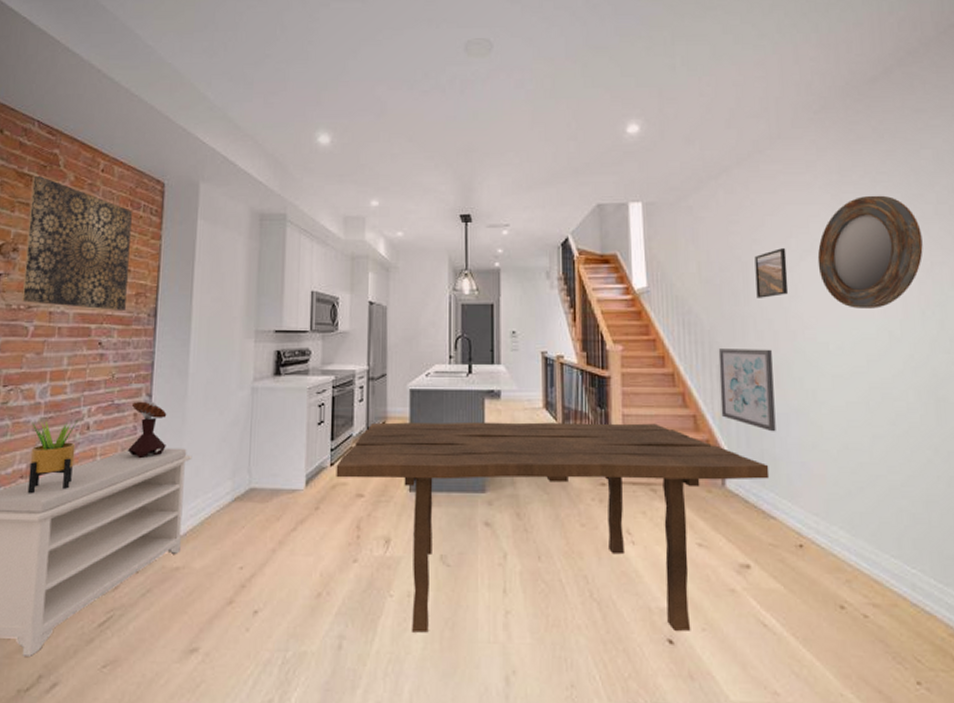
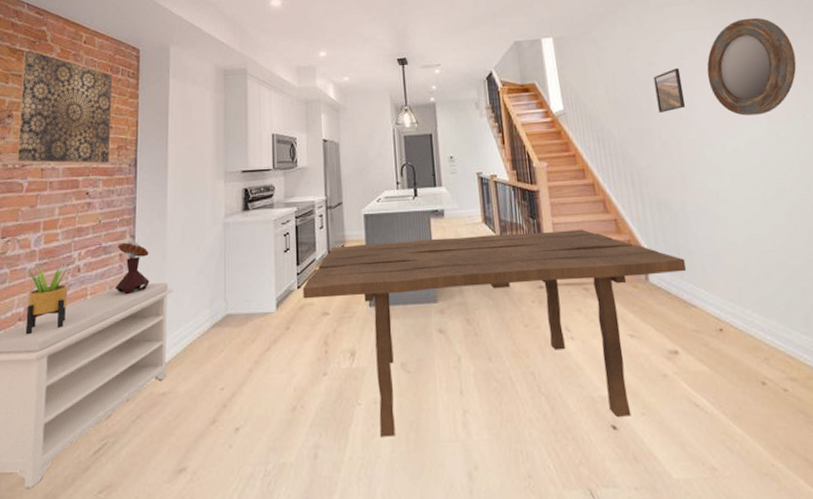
wall art: present [718,349,776,432] -> none [630,156,688,229]

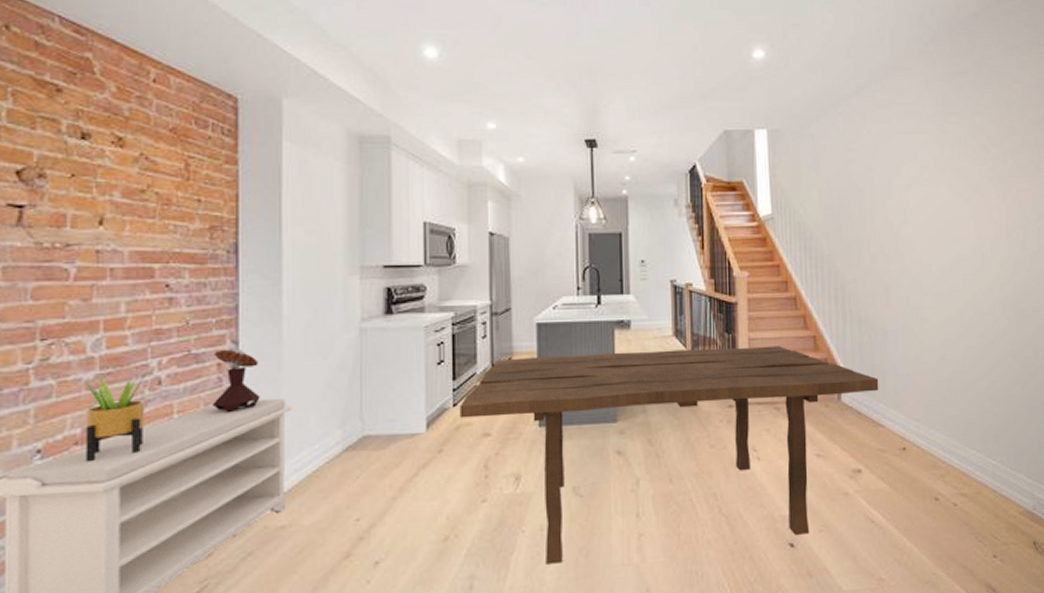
wall art: present [16,51,112,164] -> none [55,85,198,247]
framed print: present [653,68,686,113] -> none [869,176,899,223]
home mirror: present [707,17,797,116] -> none [924,126,1012,232]

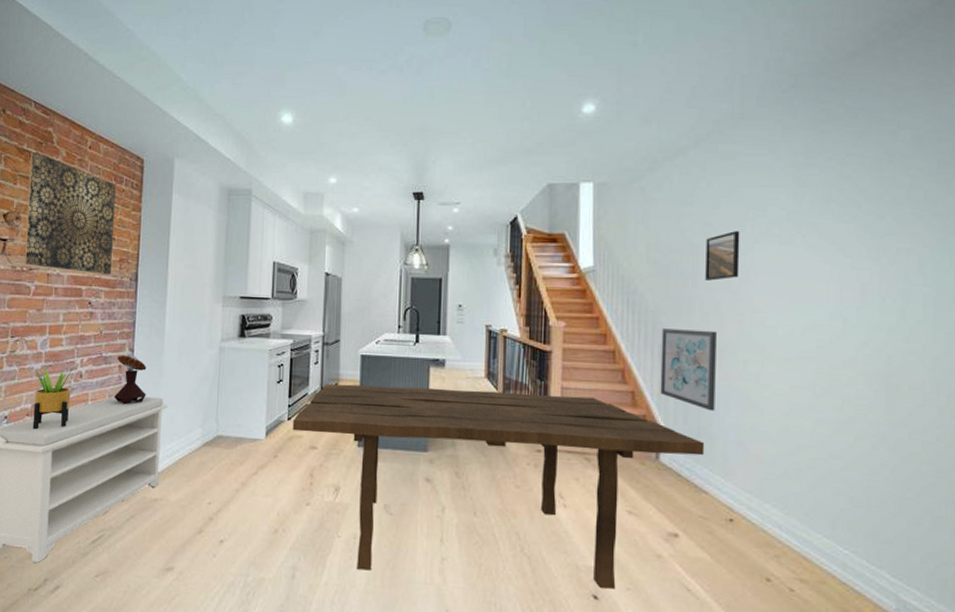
wall art: none [55,85,198,247] -> present [24,152,116,275]
wall art: none [836,271,885,348] -> present [660,328,717,412]
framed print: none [869,176,899,223] -> present [705,231,740,281]

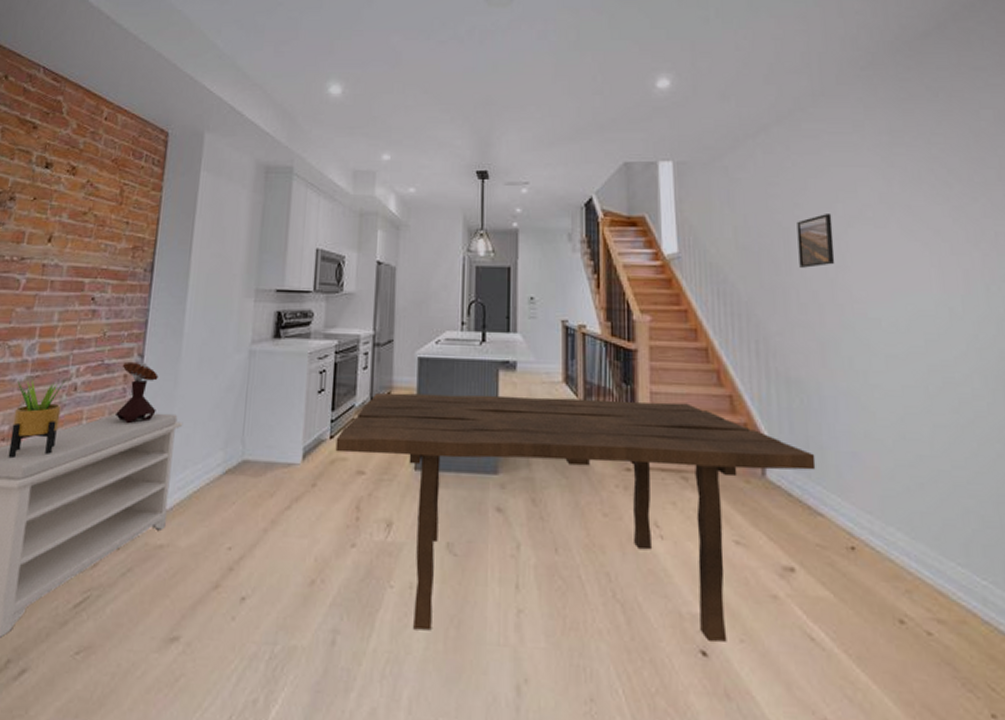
wall art: present [24,152,116,275] -> none [14,123,134,265]
wall art: present [660,328,717,412] -> none [757,322,823,417]

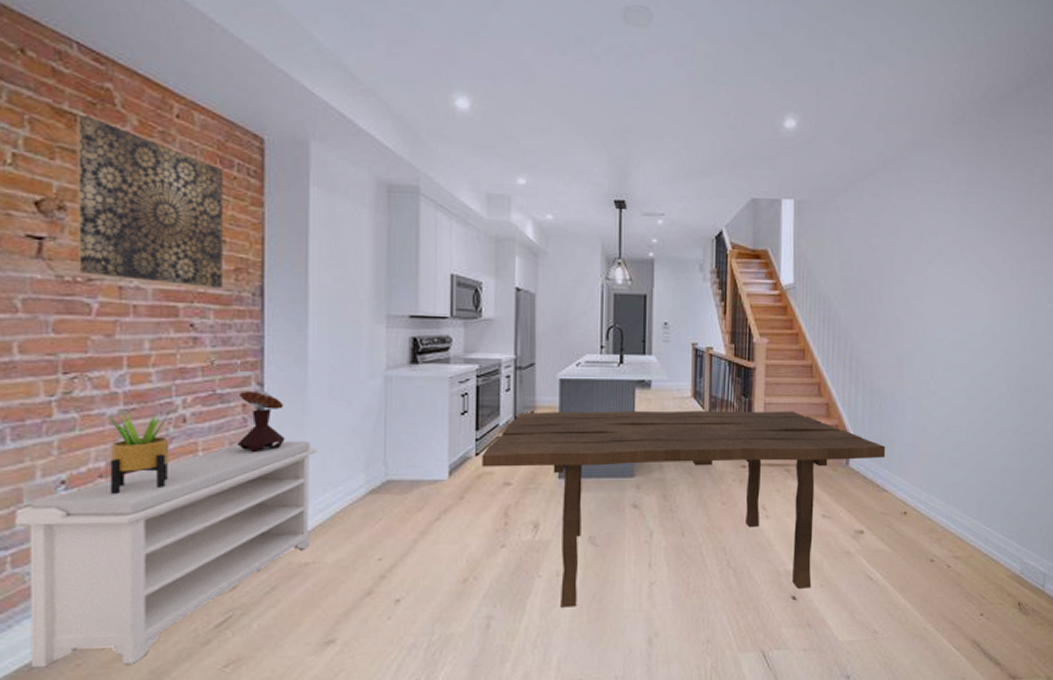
wall art: none [14,123,134,265] -> present [76,115,223,288]
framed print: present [797,214,835,268] -> none [889,252,917,298]

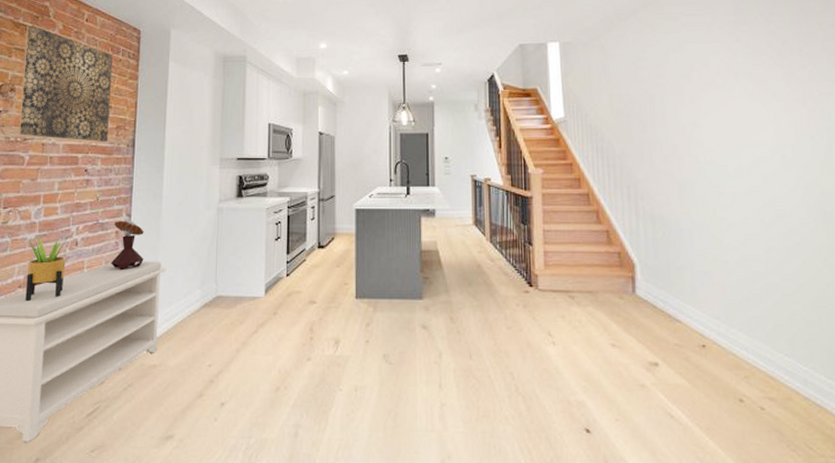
dining table: present [481,410,886,608] -> none [291,237,675,422]

